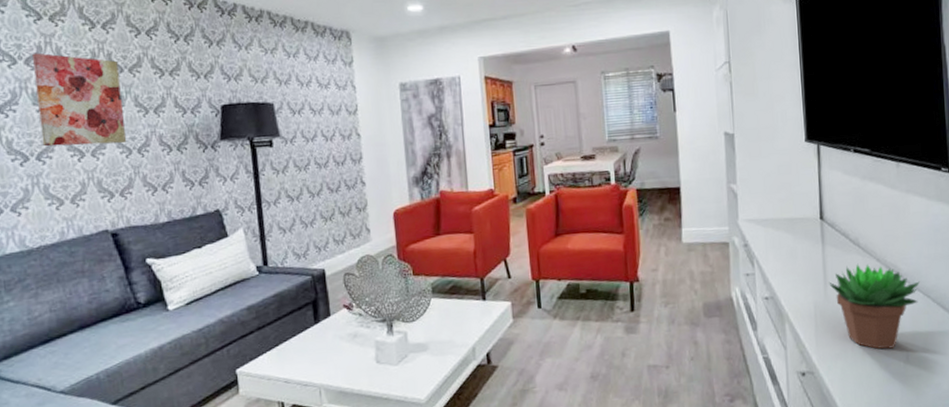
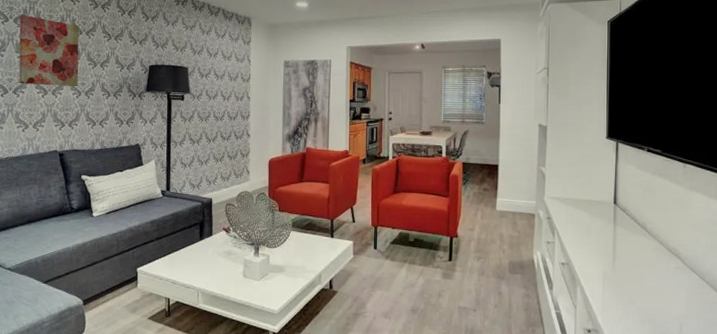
succulent plant: present [829,263,920,349] -> none [617,244,696,319]

